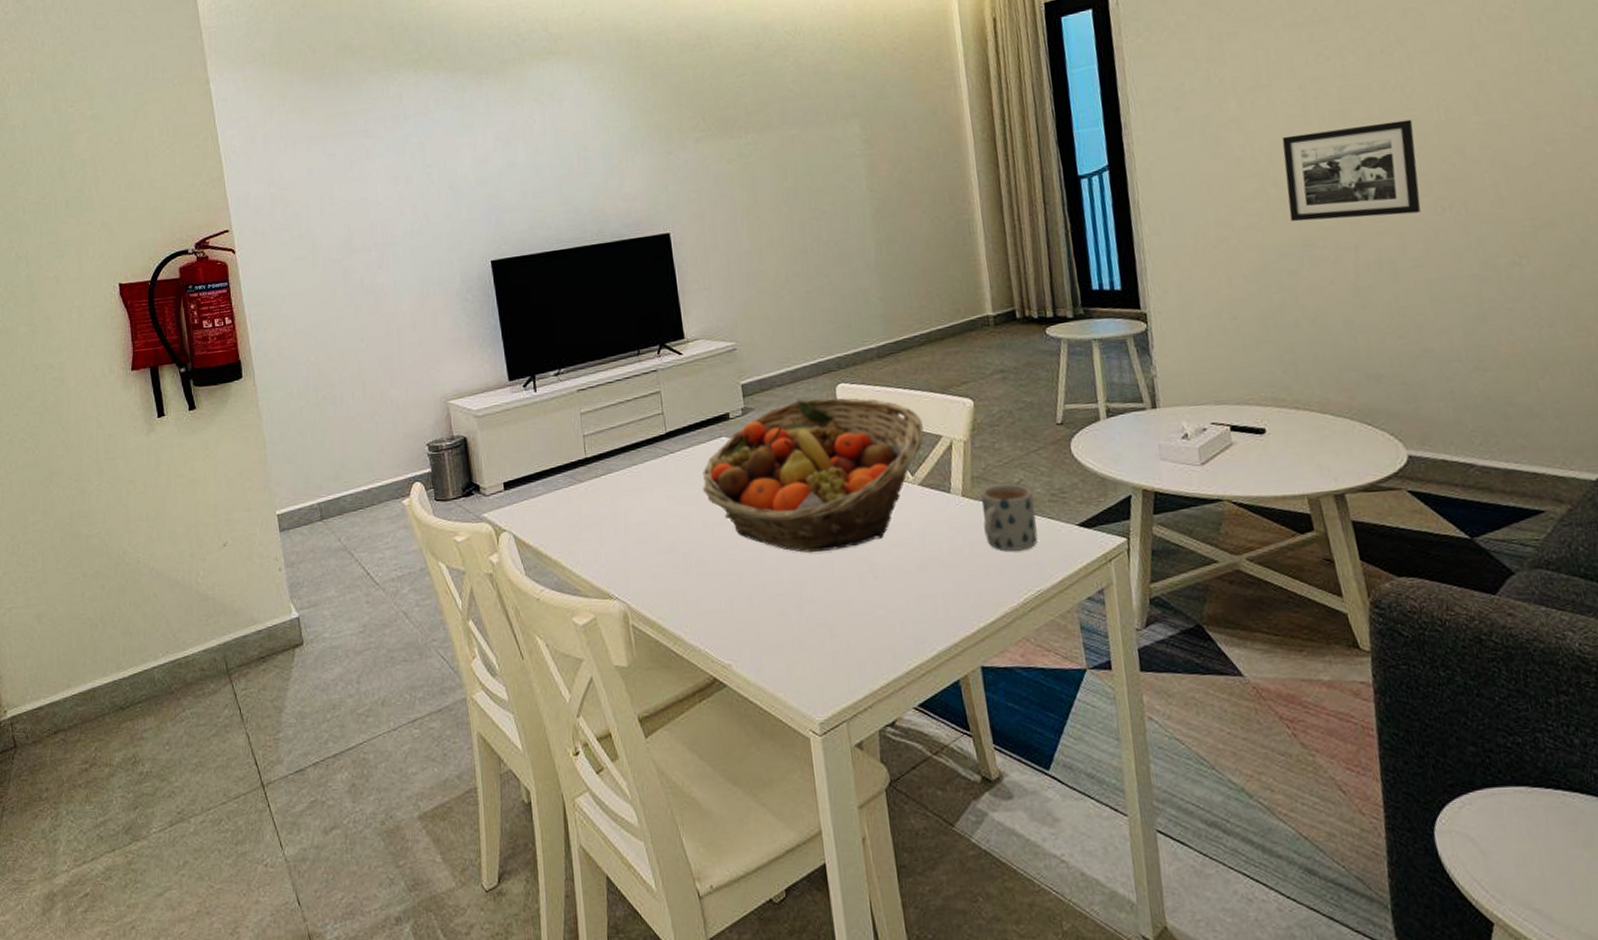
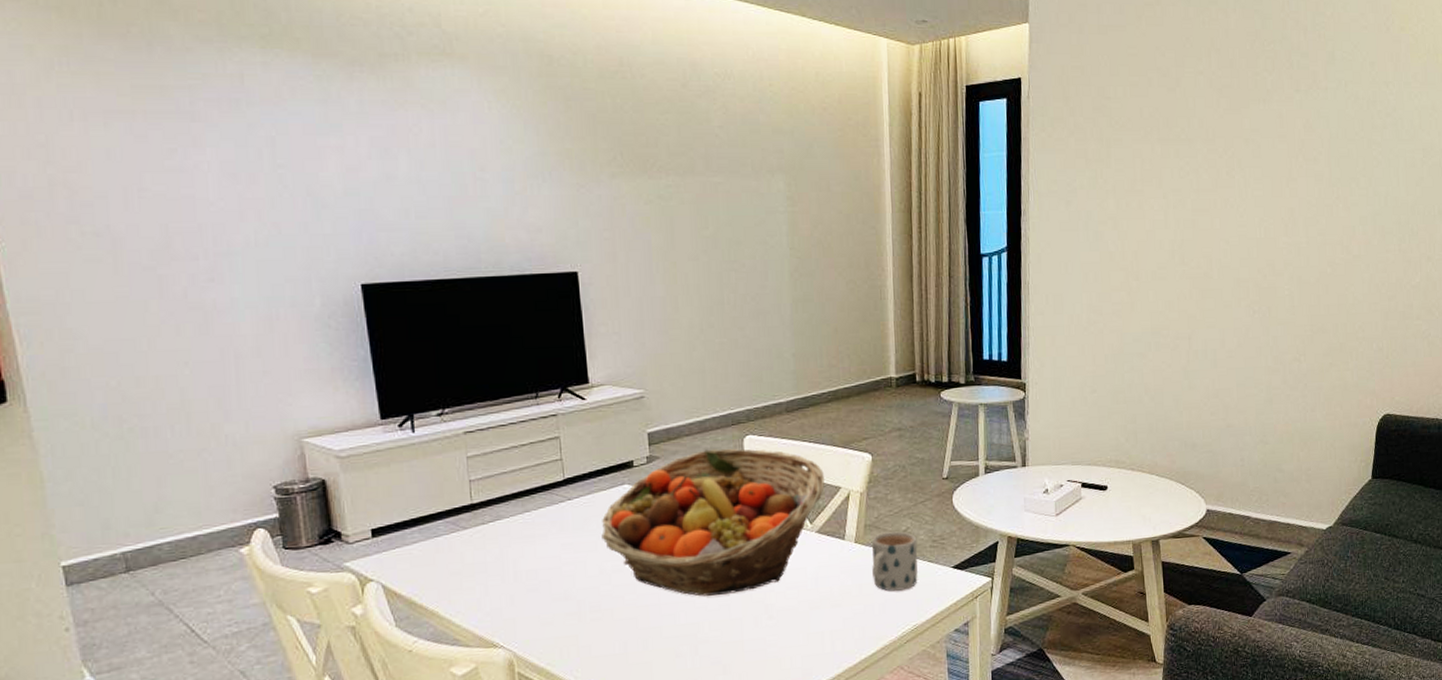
picture frame: present [1282,119,1421,222] -> none [1145,234,1242,313]

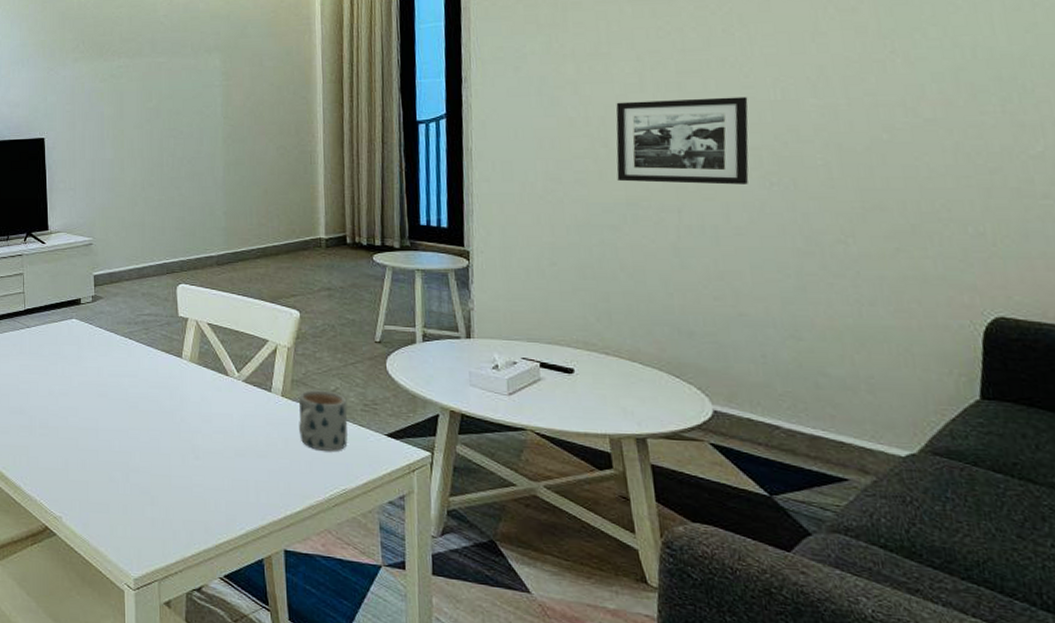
fruit basket: present [601,448,825,596] -> none [52,294,252,429]
picture frame: none [1145,234,1242,313] -> present [616,96,749,185]

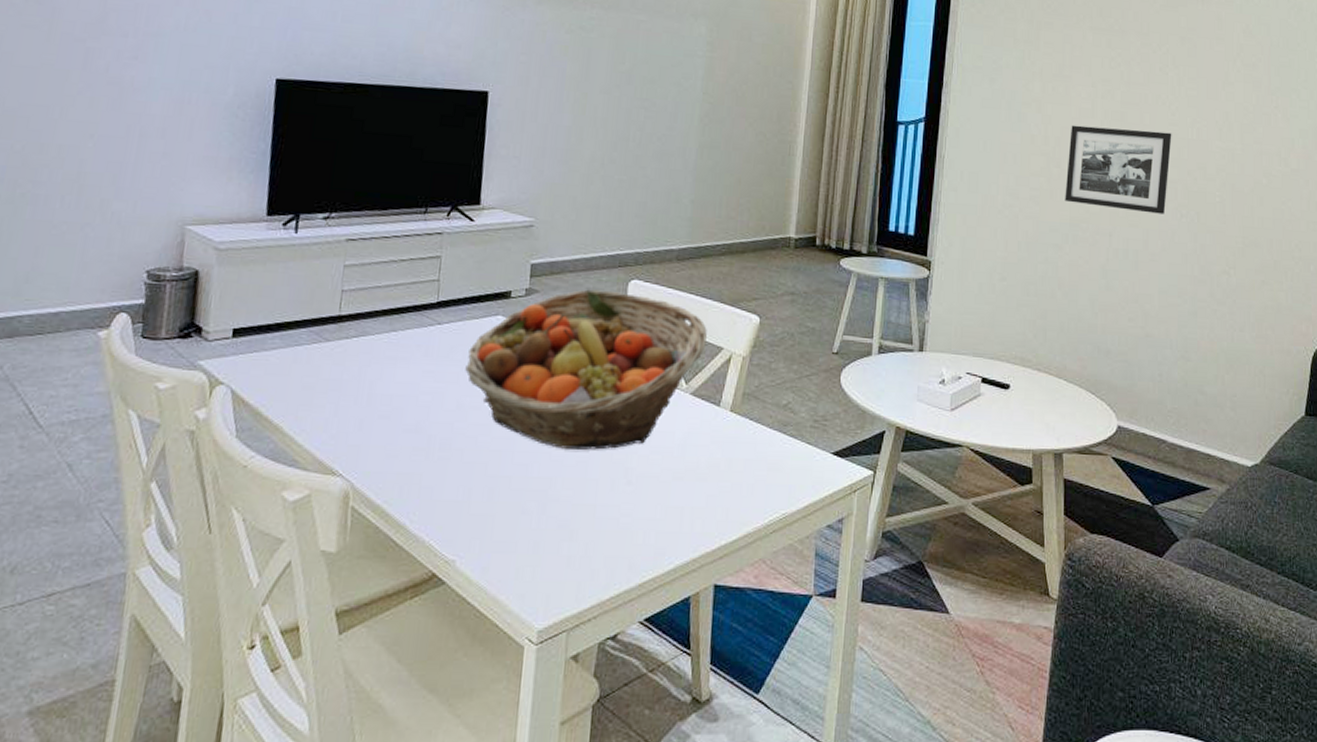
fruit basket: none [52,294,252,429] -> present [465,289,707,450]
mug: present [299,390,348,451] -> none [744,404,798,472]

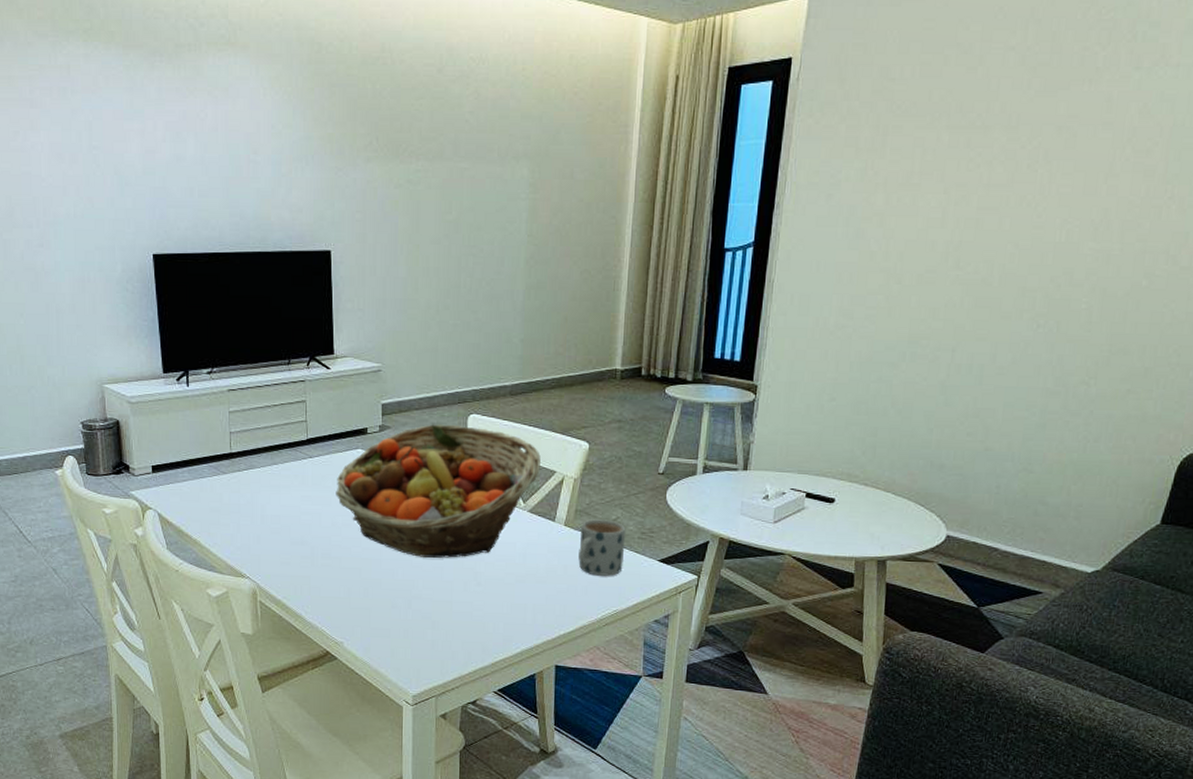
mug: none [744,404,798,472] -> present [578,519,626,576]
picture frame: present [1065,125,1172,214] -> none [904,237,1036,326]

